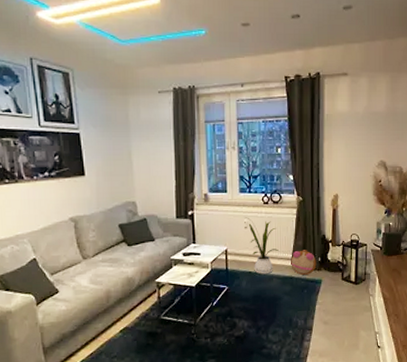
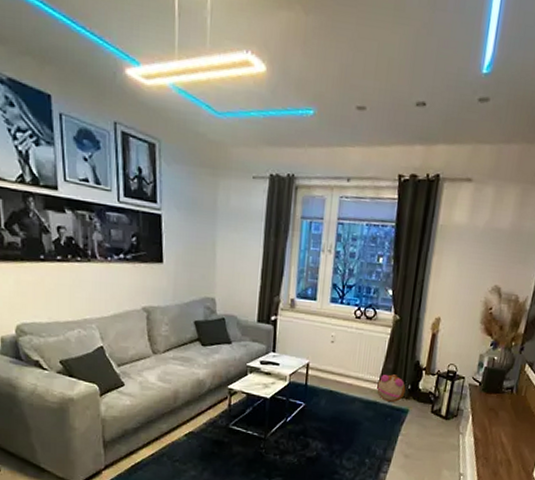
house plant: present [244,217,280,274] -> none [332,330,367,396]

